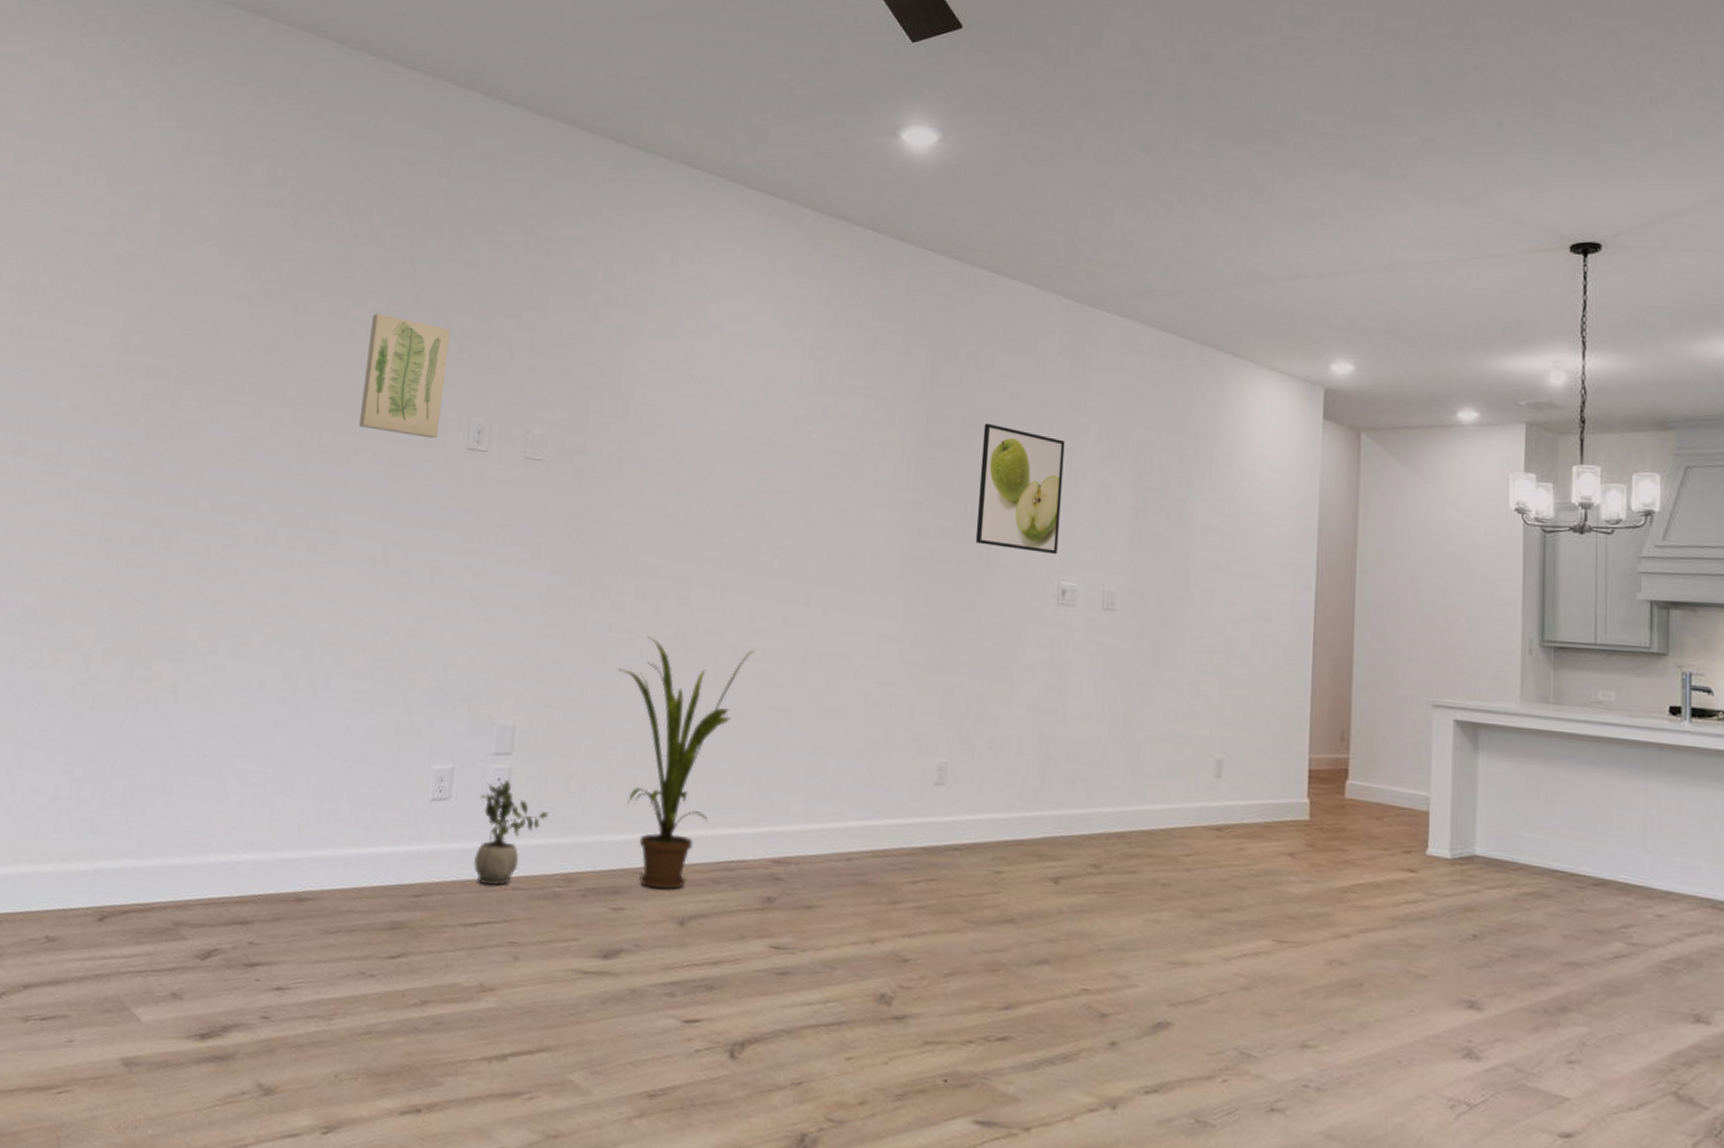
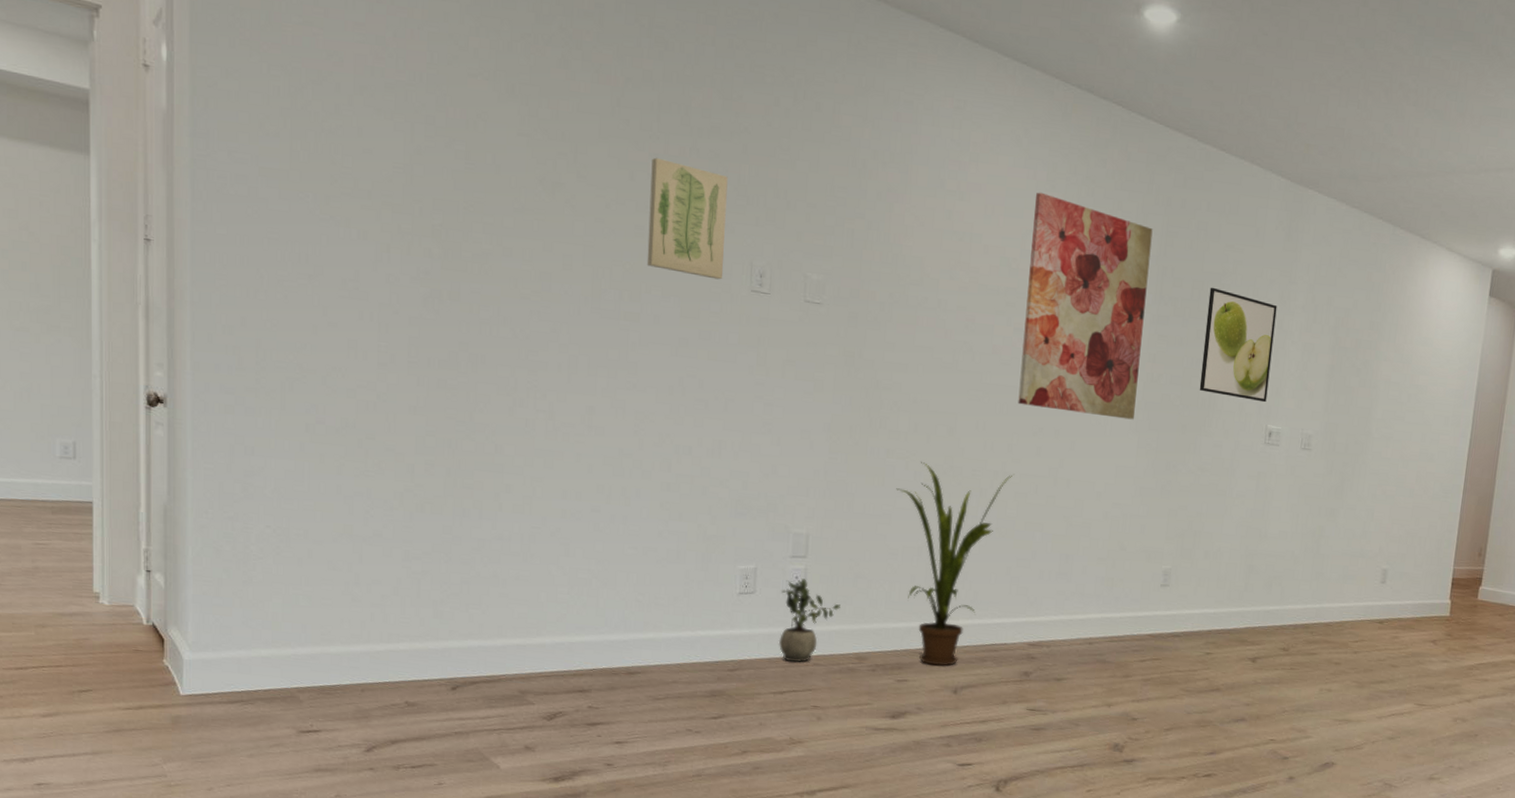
wall art: none [761,327,916,580] -> present [1018,192,1153,420]

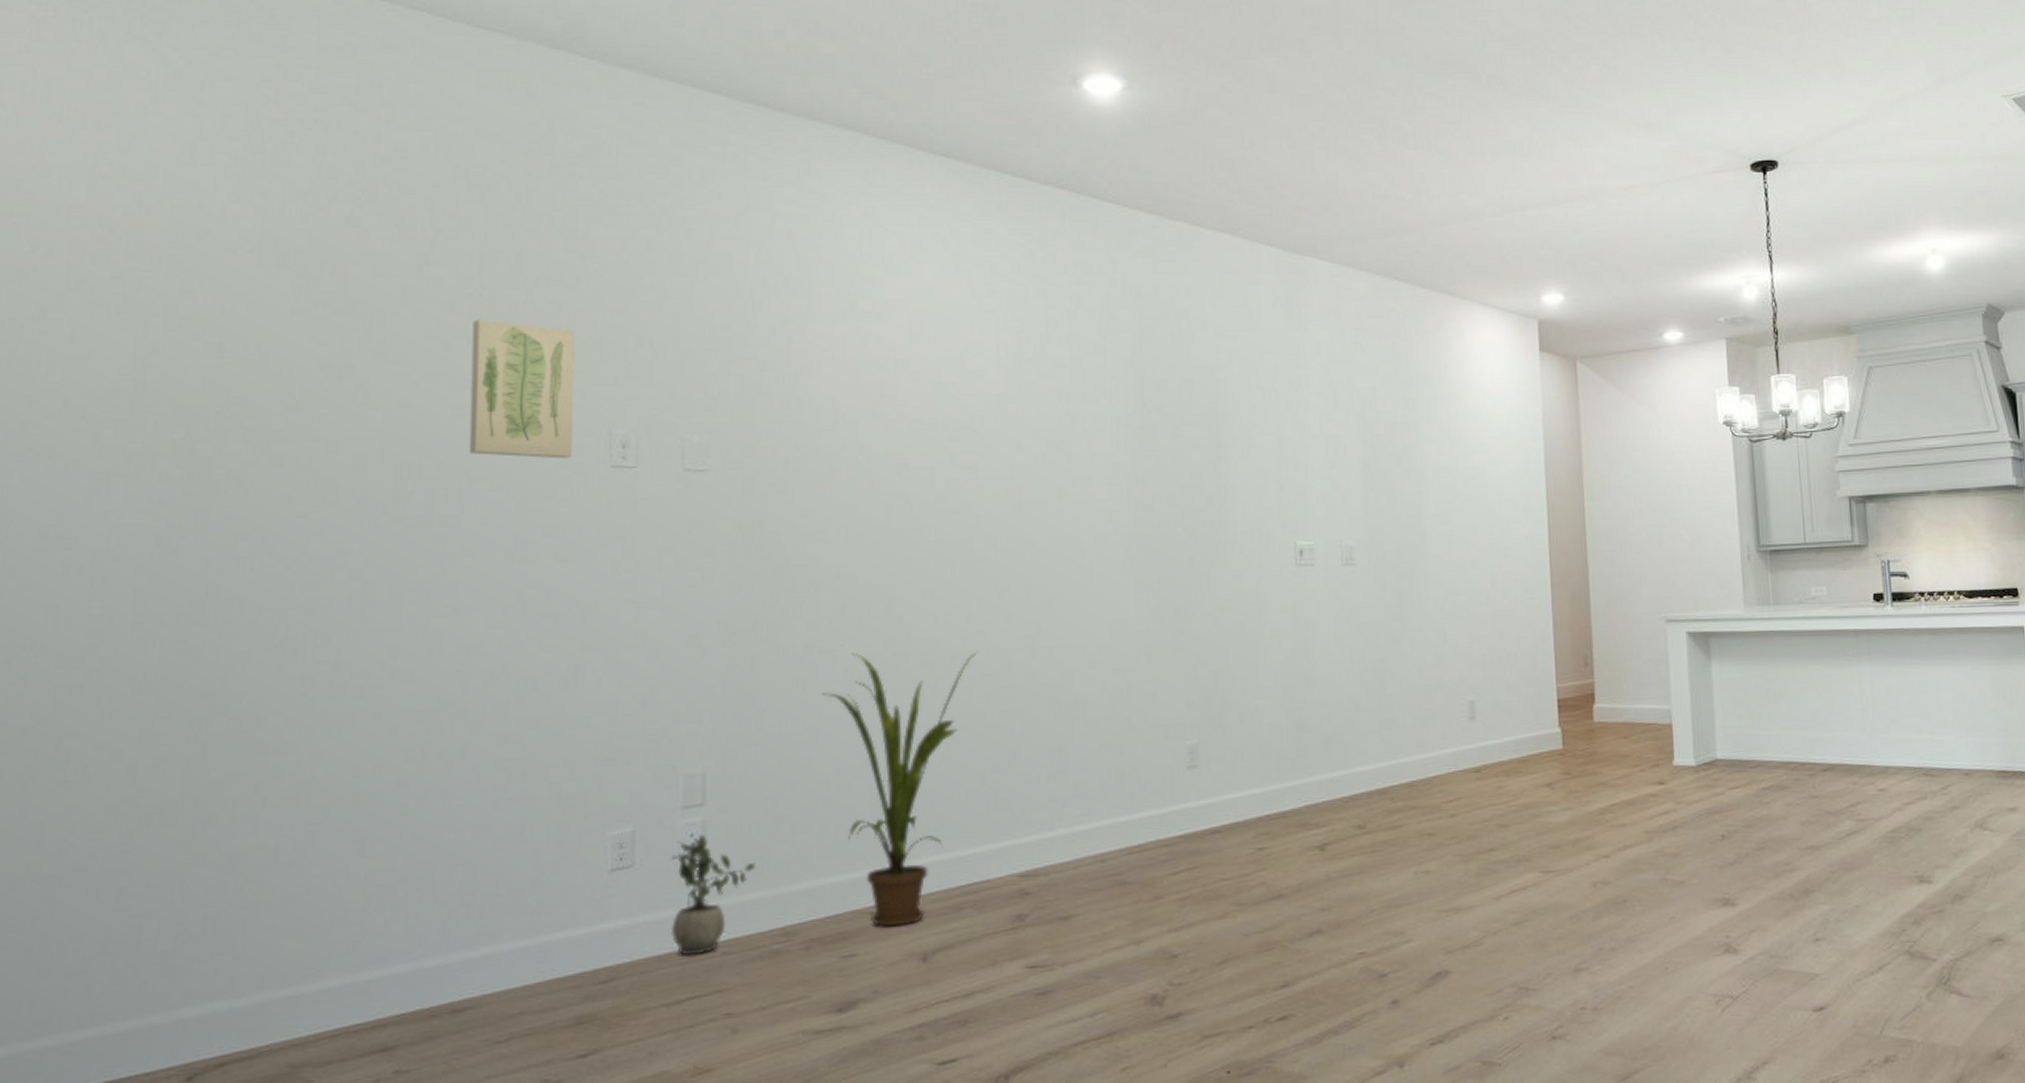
wall art: present [1018,192,1153,420] -> none [972,300,1126,561]
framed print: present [1199,287,1277,403] -> none [1202,384,1291,515]

